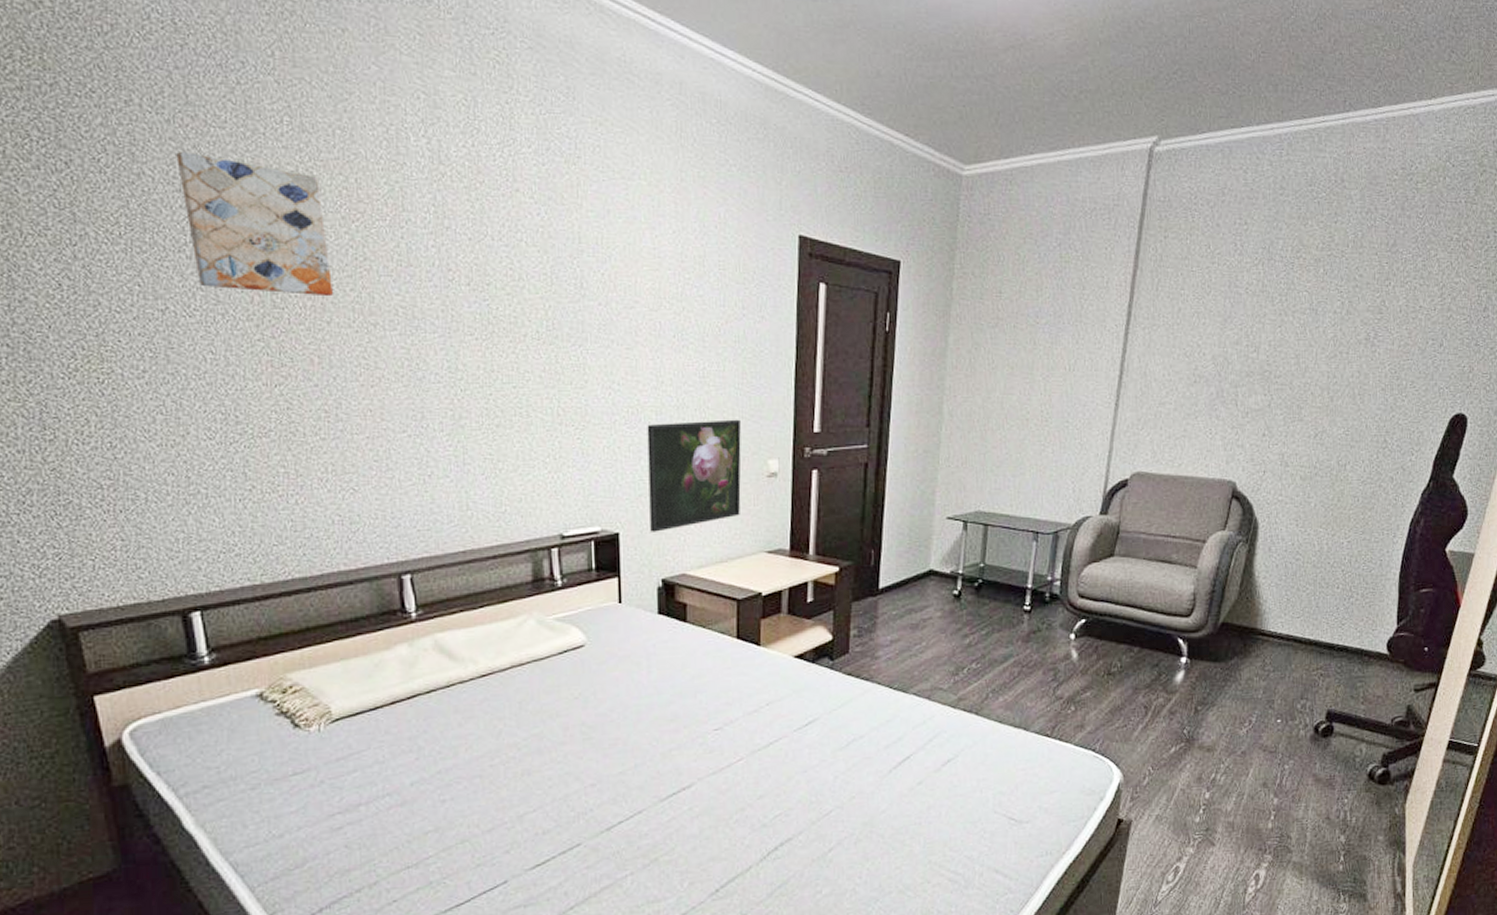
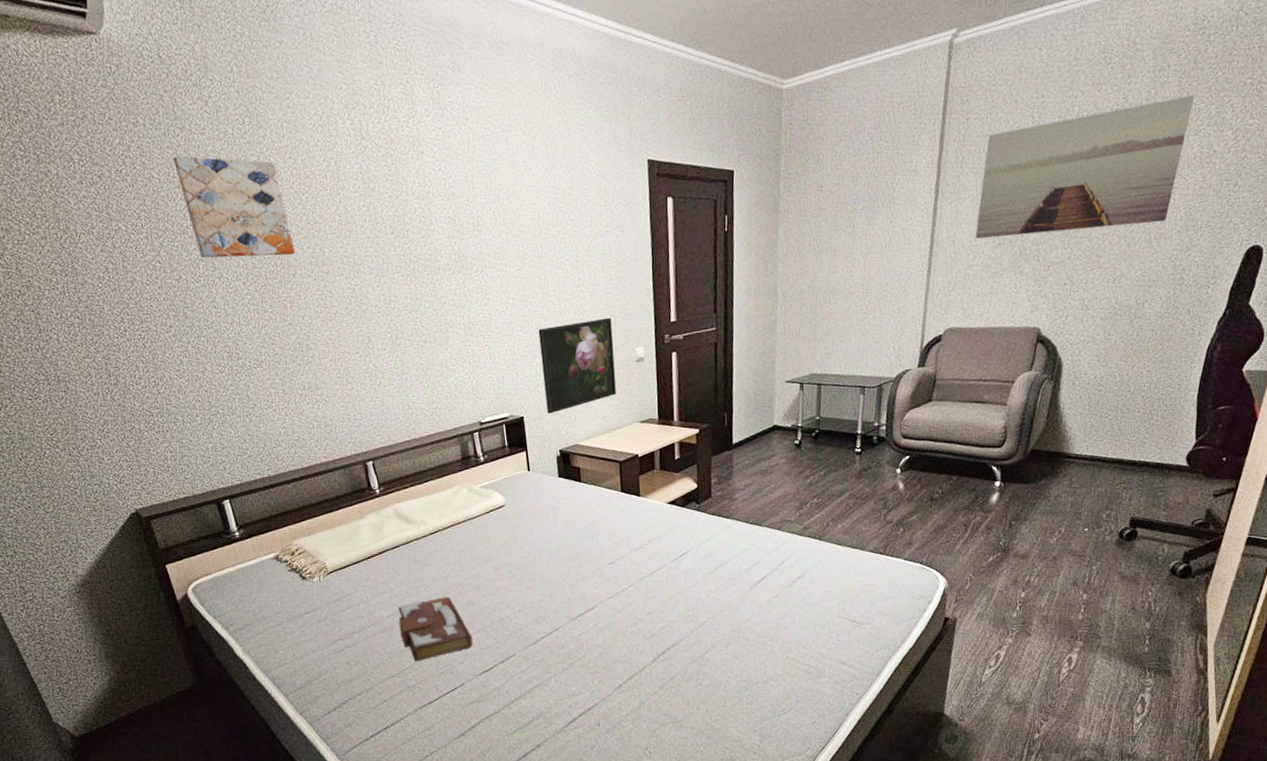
book: none [425,761,526,849] -> present [398,596,473,662]
wall art: none [1169,243,1401,377] -> present [975,95,1195,239]

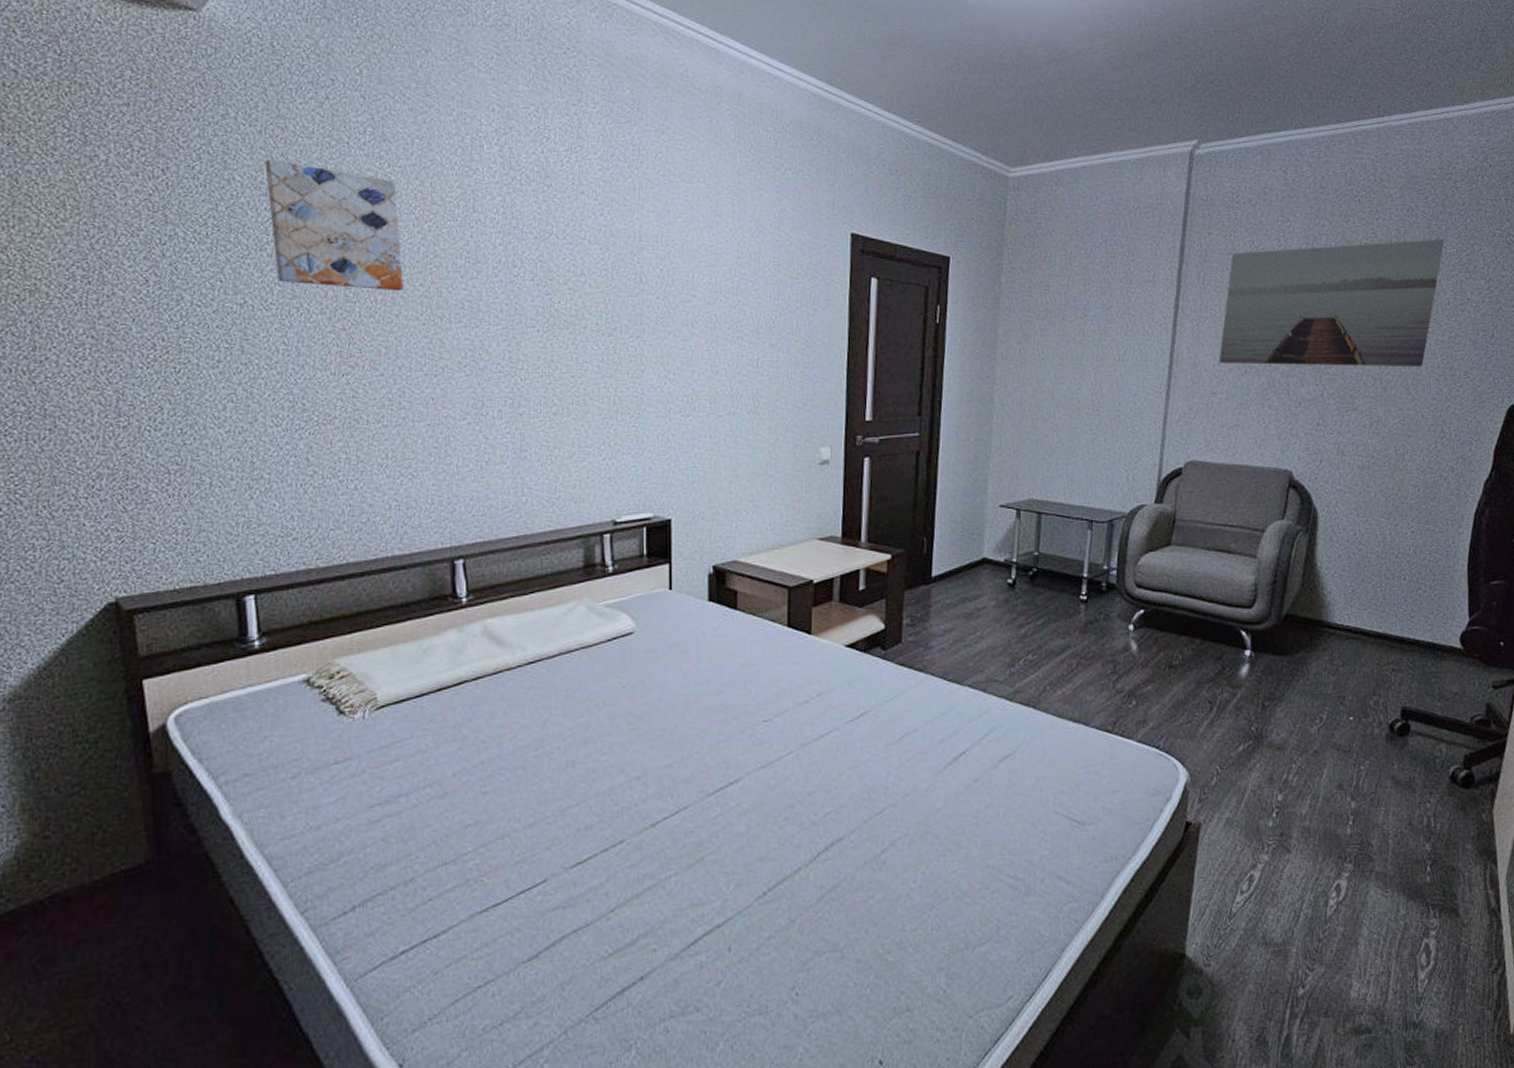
book: present [398,596,473,662] -> none [466,752,568,844]
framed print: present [538,317,617,414] -> none [701,408,794,519]

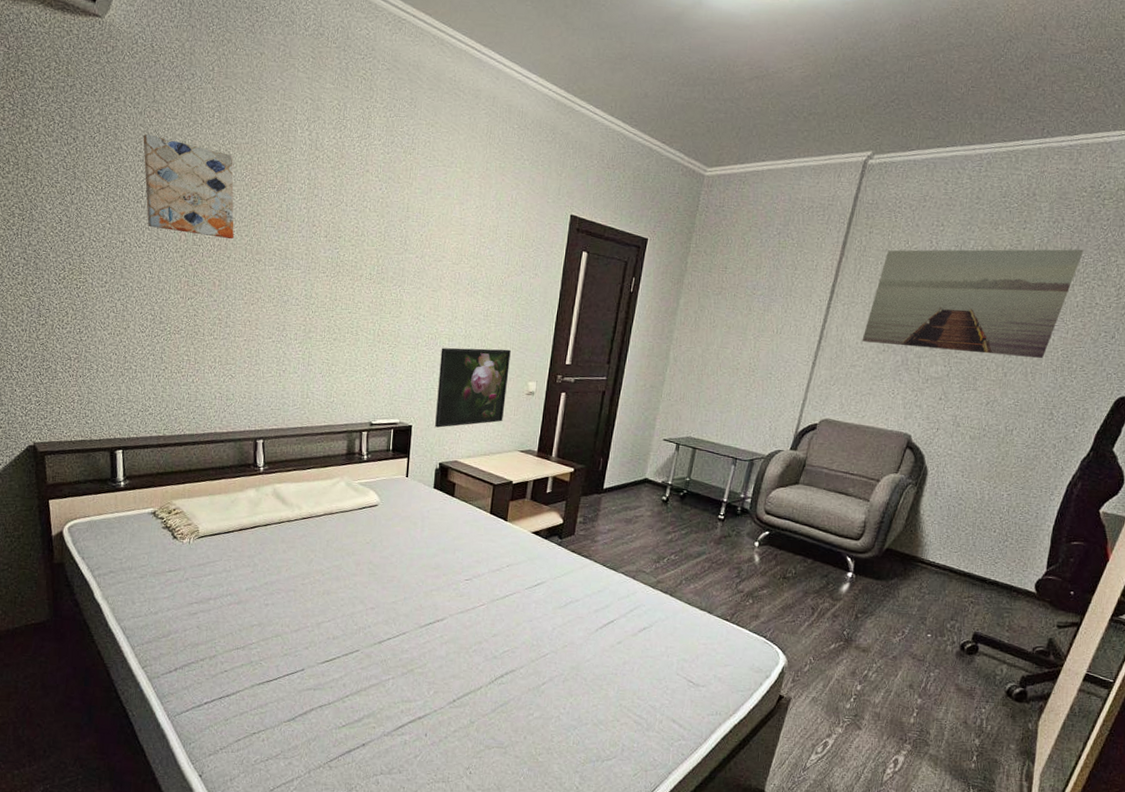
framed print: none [701,408,794,519] -> present [435,347,511,428]

